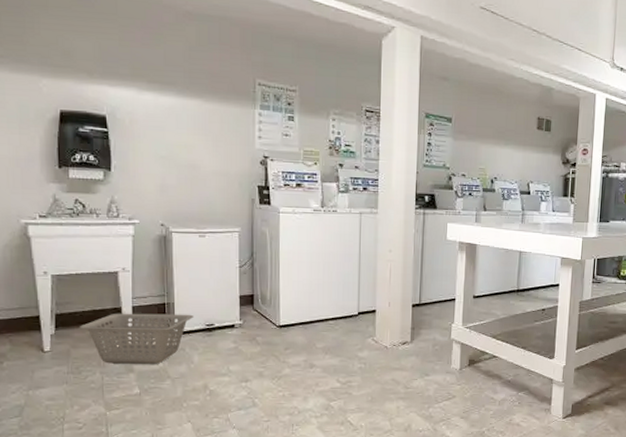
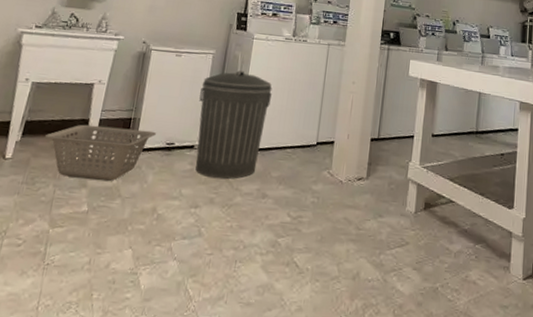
trash can: none [232,246,308,354] -> present [195,70,273,179]

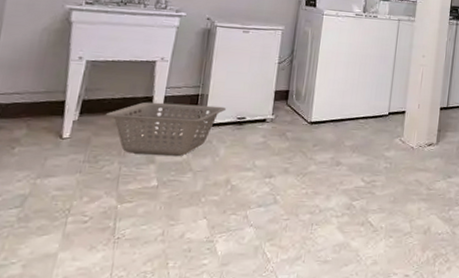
trash can: present [195,70,273,179] -> none [268,45,344,150]

